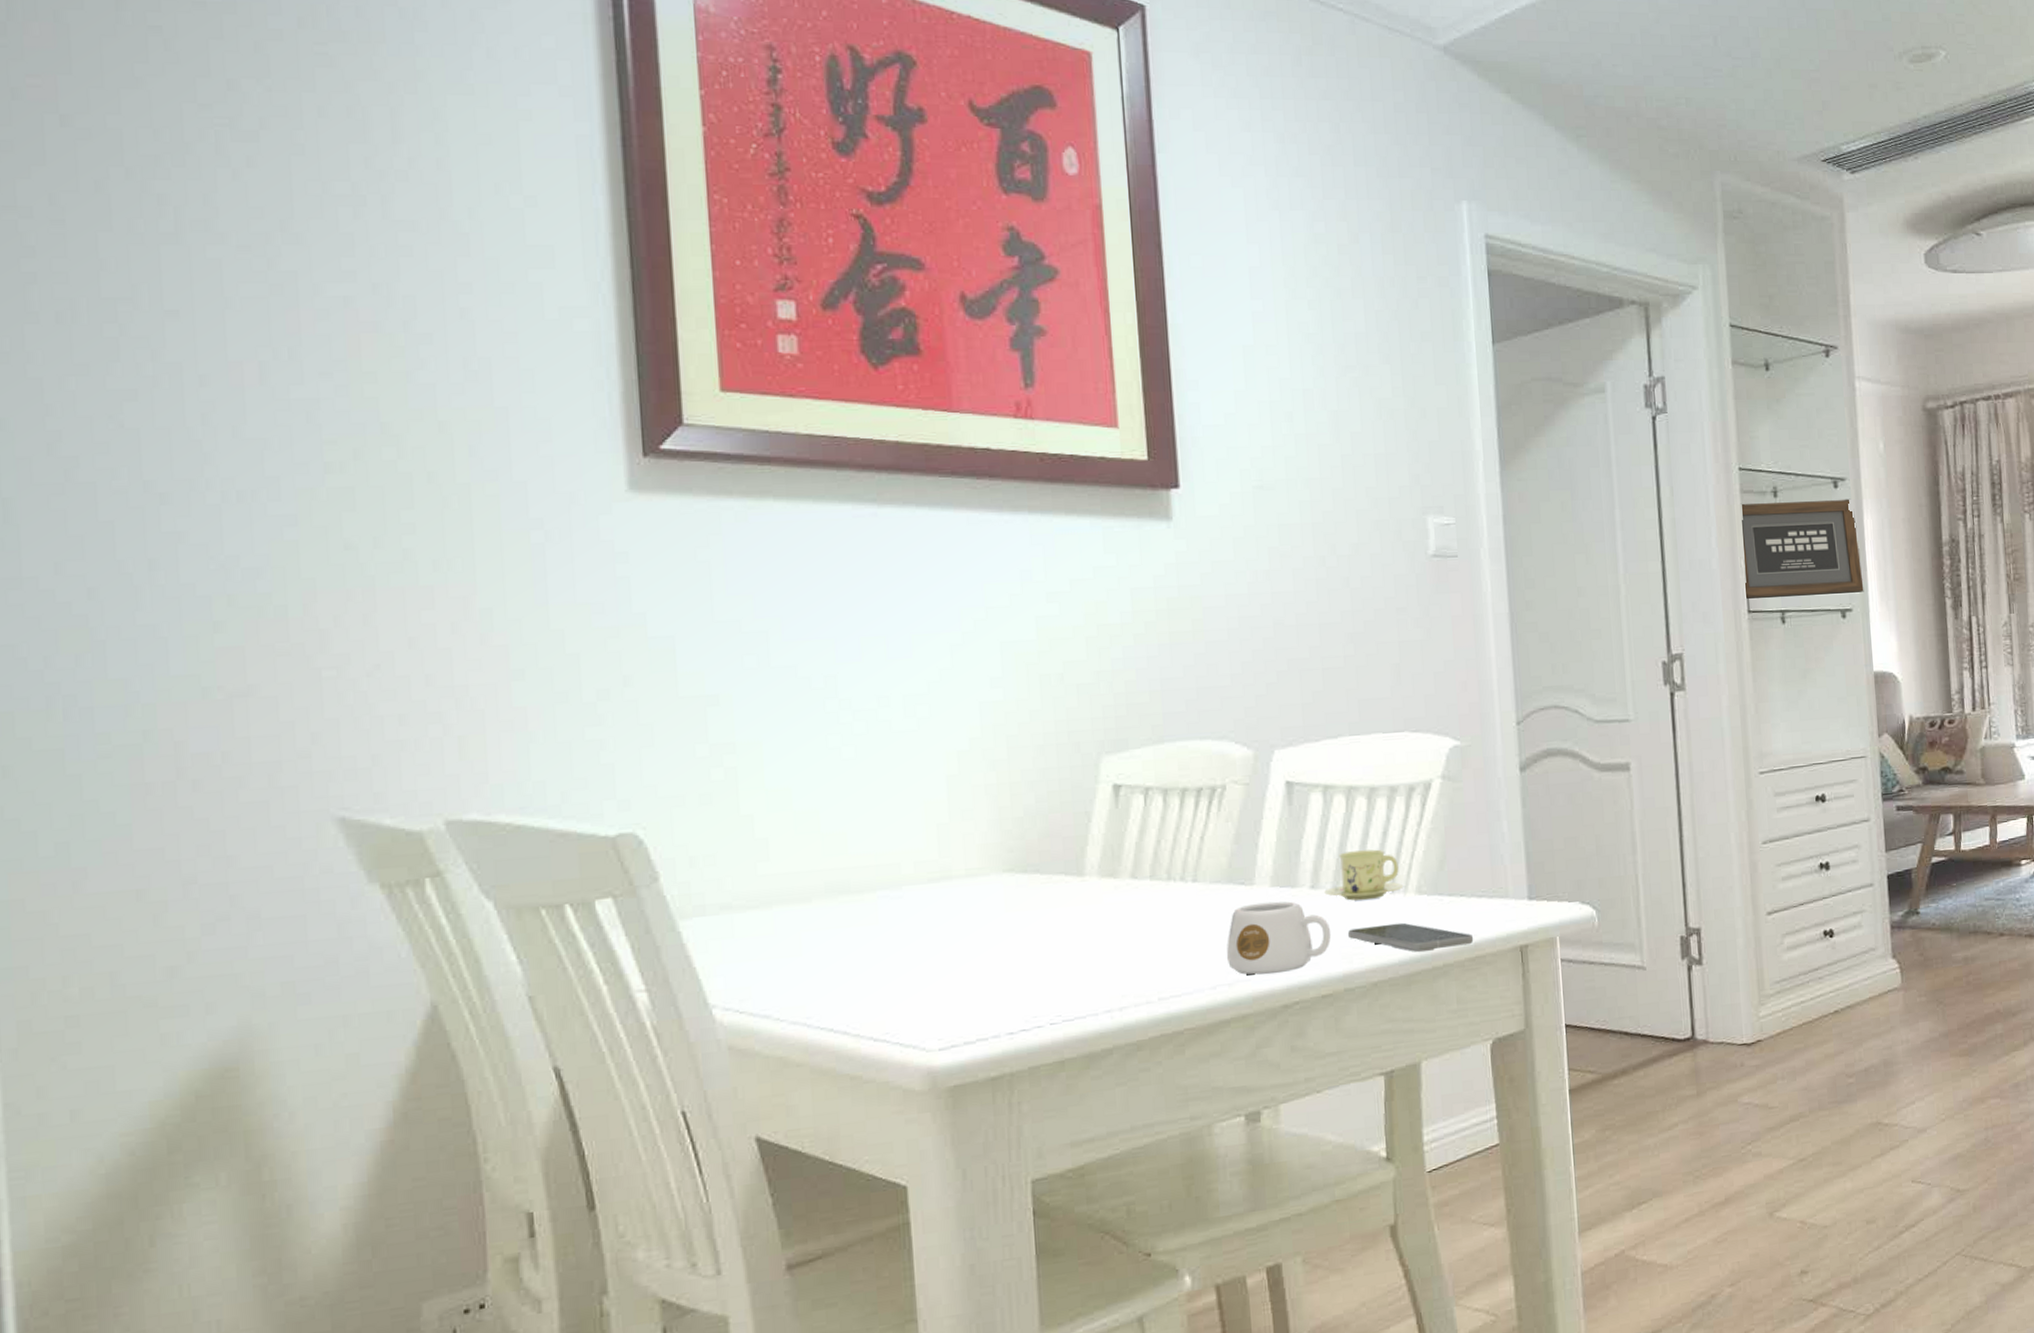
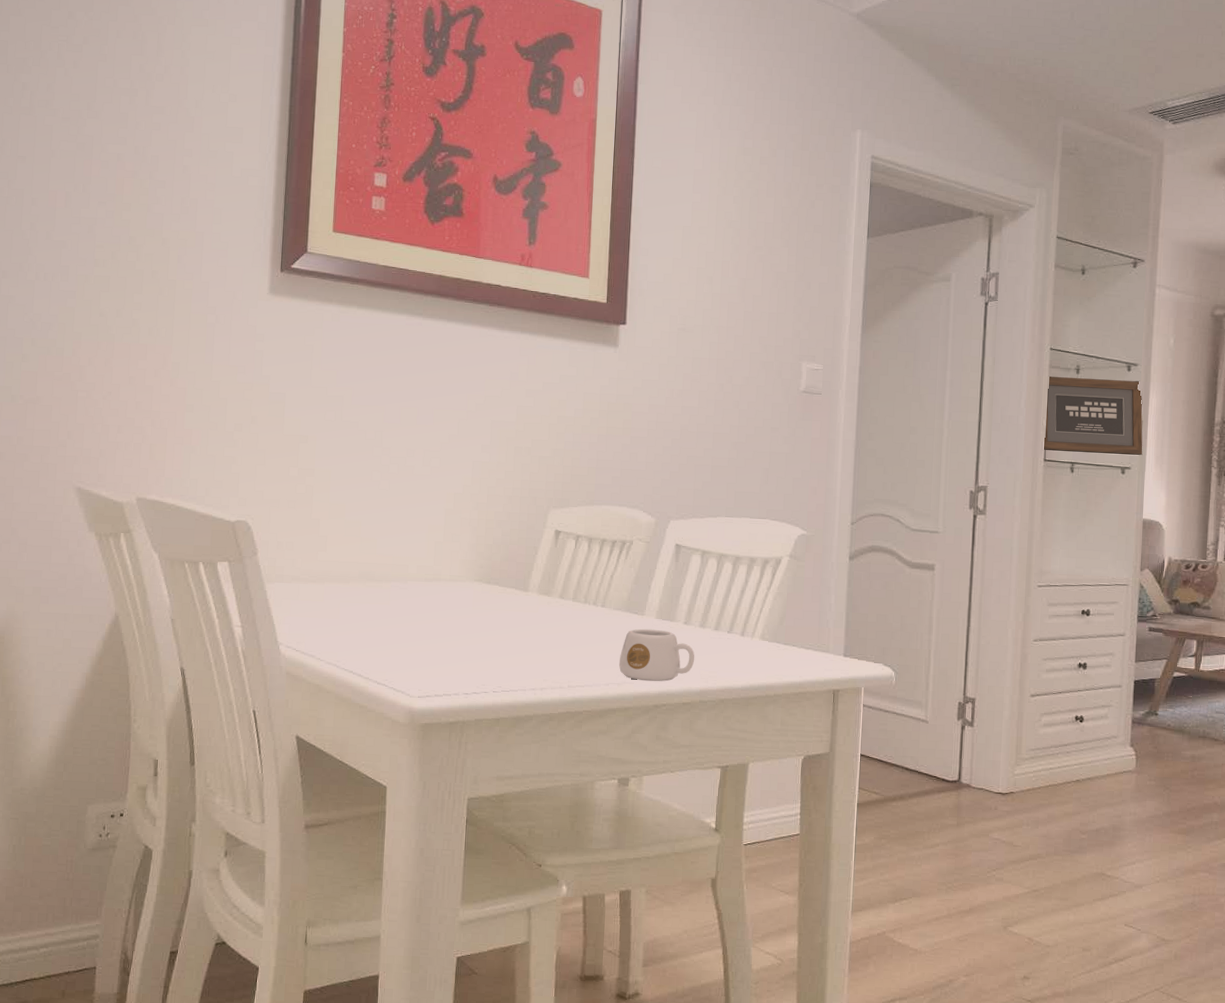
cup and saucer: present [1324,849,1404,901] -> none [694,601,752,638]
mobile phone: present [1347,922,1474,953] -> none [706,658,799,684]

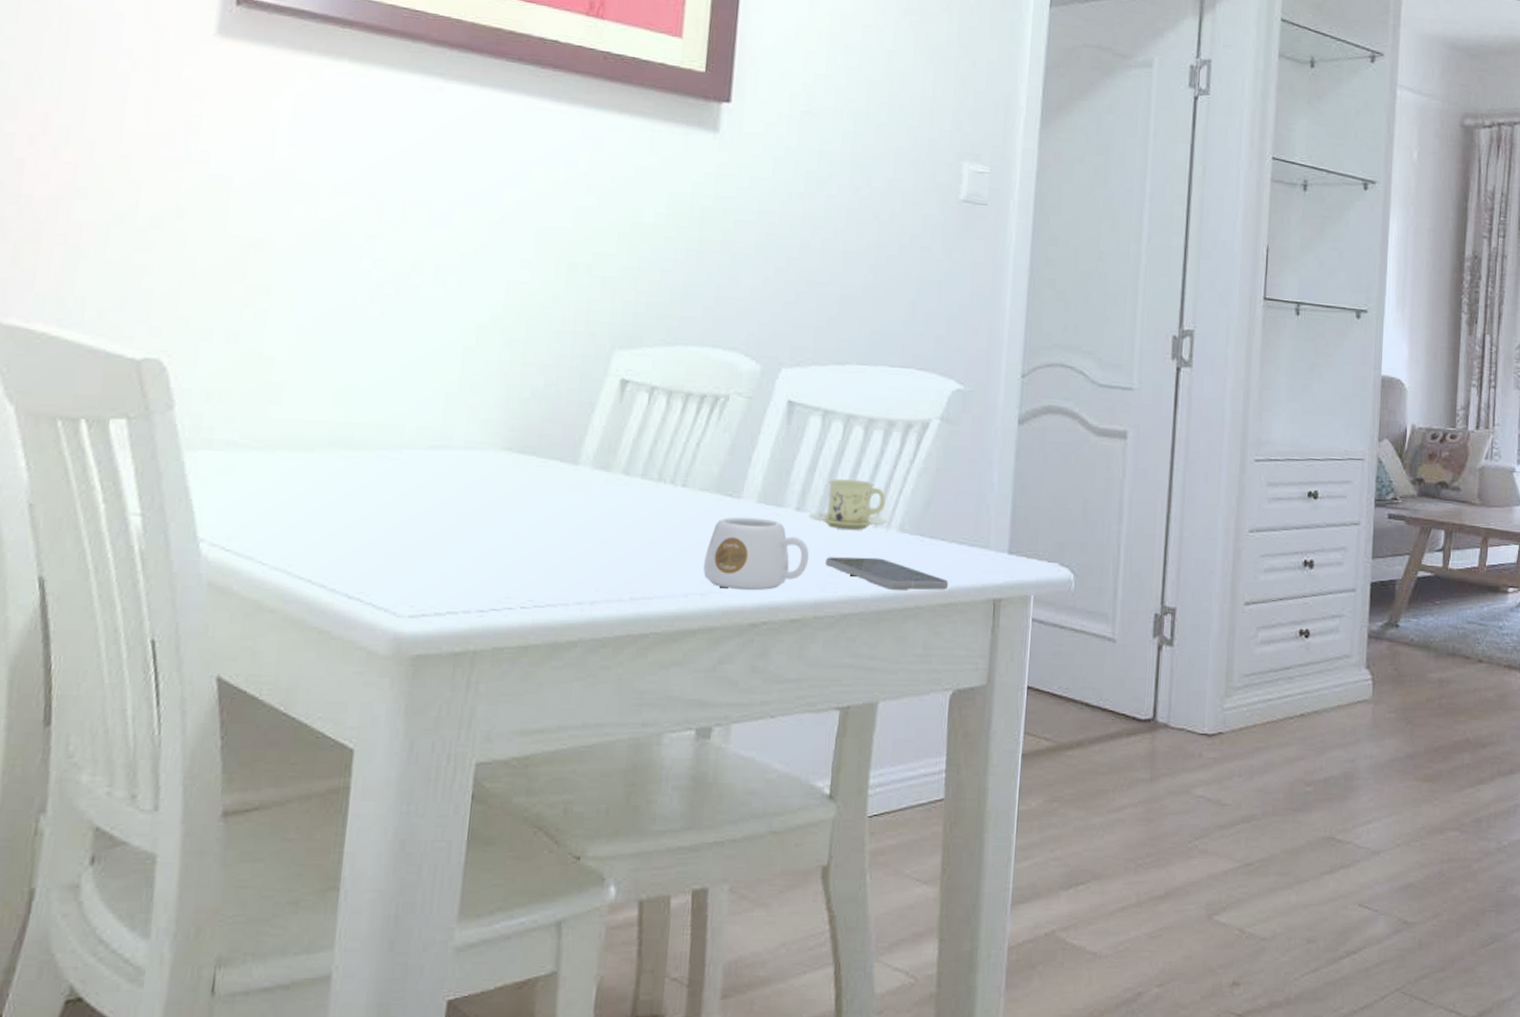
cup and saucer: none [694,601,752,638] -> present [809,479,888,530]
mobile phone: none [706,658,799,684] -> present [824,557,949,592]
picture frame: present [1044,377,1143,455] -> none [1264,193,1382,295]

